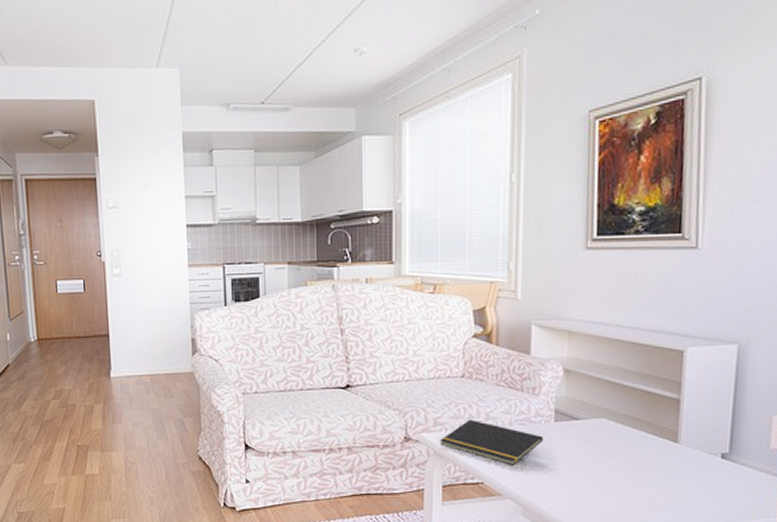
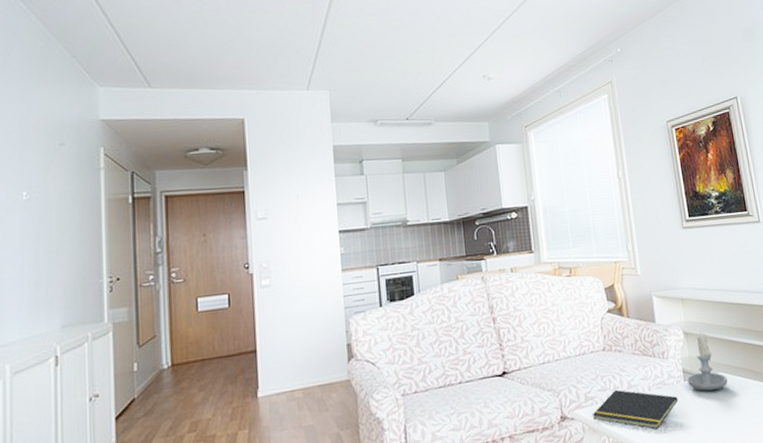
candle: none [559,371,611,437] -> present [687,331,728,391]

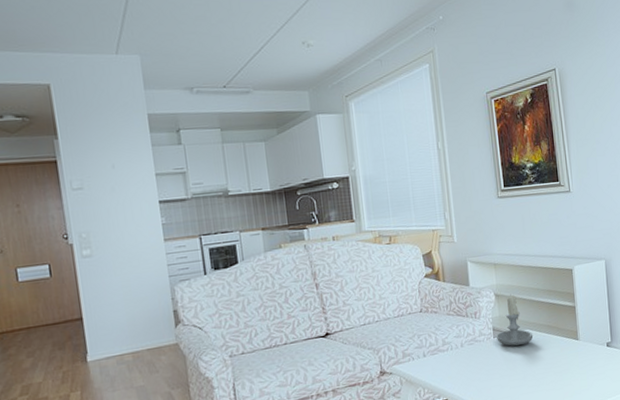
notepad: present [592,389,678,430] -> none [409,346,488,381]

